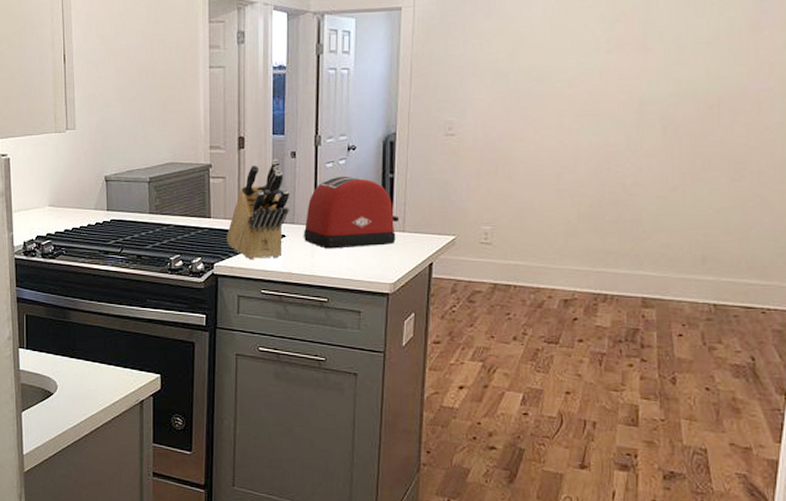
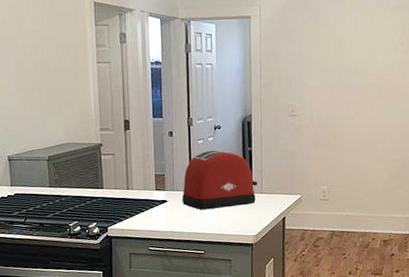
knife block: present [226,158,289,260] -> none [117,137,169,223]

